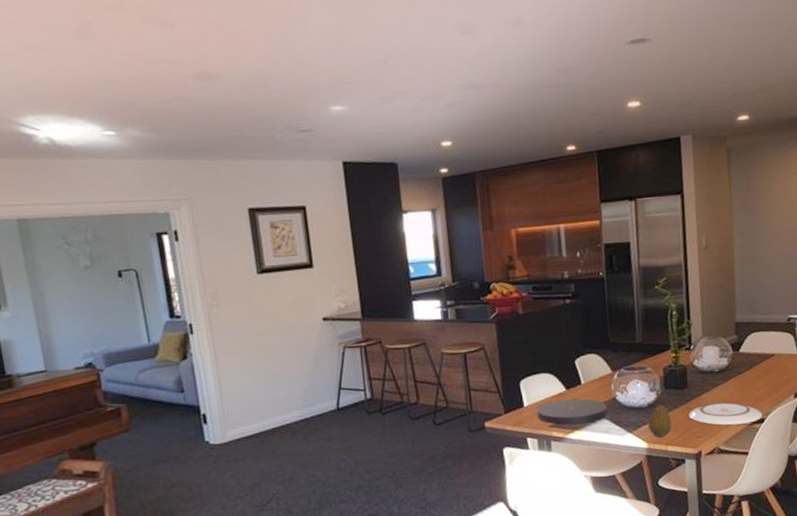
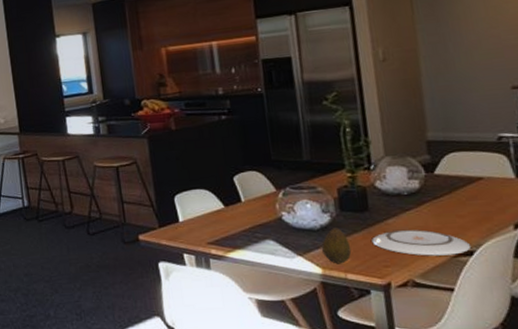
plate: present [537,398,608,425] -> none [193,216,273,243]

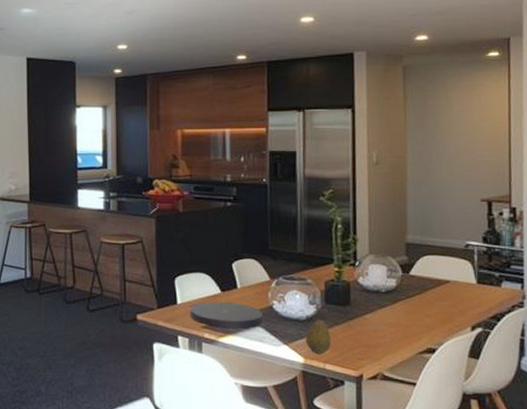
plate: none [193,216,273,243] -> present [190,301,263,329]
plate: present [372,229,472,256] -> none [350,325,434,352]

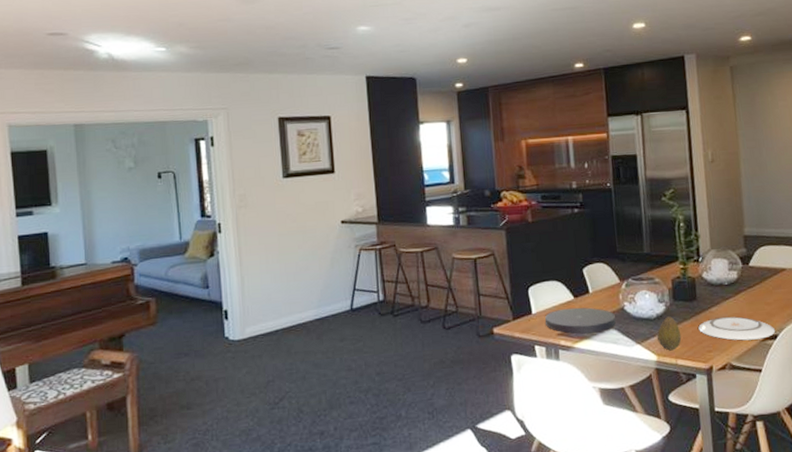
plate: none [350,325,434,352] -> present [698,316,776,341]

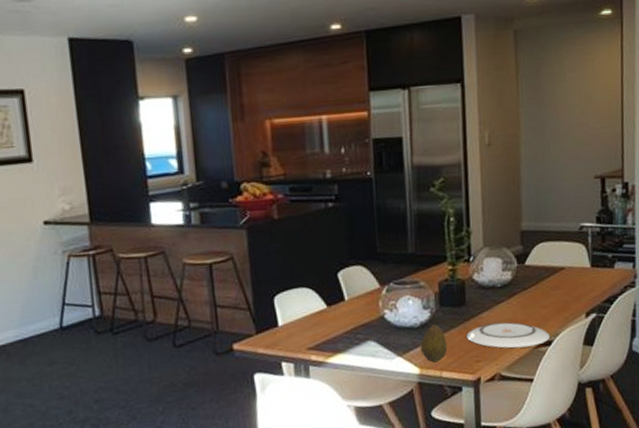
plate: present [545,307,616,334] -> none [293,317,374,347]

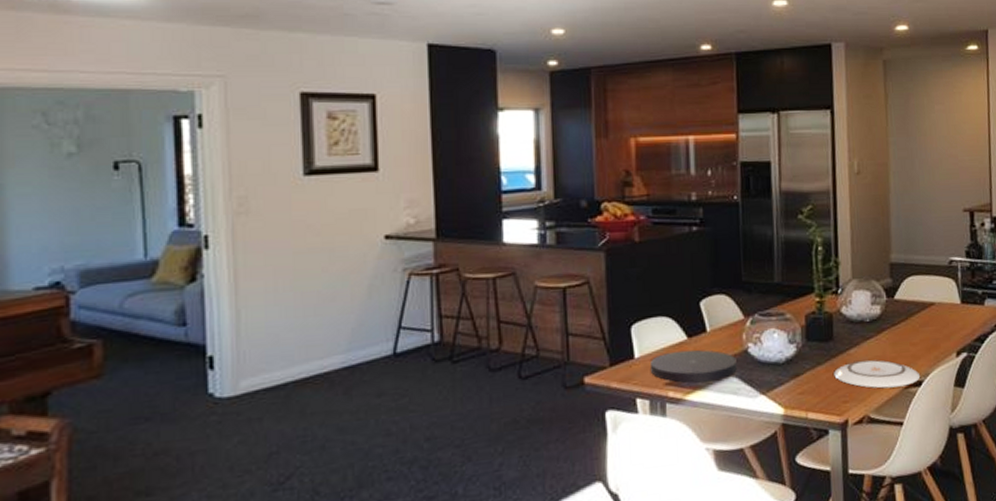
plate: none [293,317,374,347] -> present [651,349,737,383]
fruit: present [420,324,448,363] -> none [785,360,814,402]

